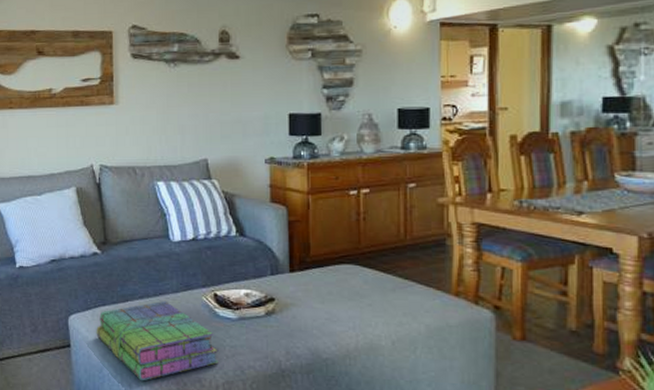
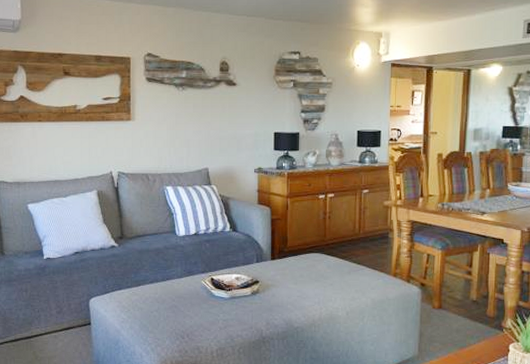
stack of books: present [96,301,219,381] -> none [113,285,214,351]

